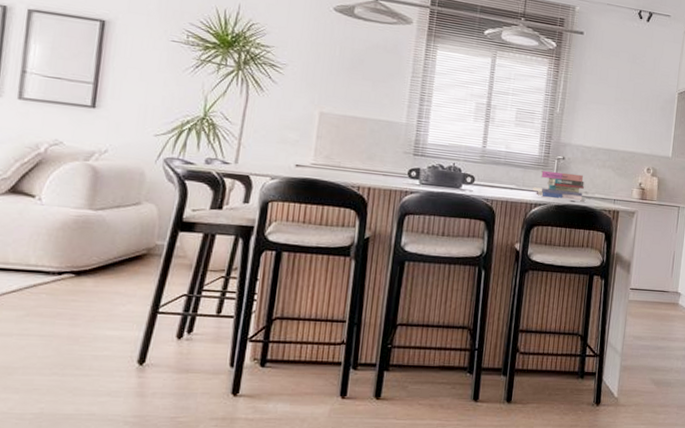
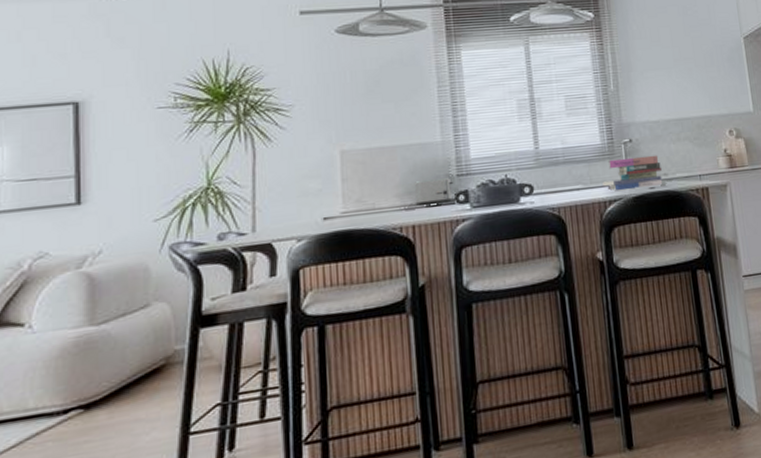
toaster: none [374,152,409,175] -> present [413,178,454,207]

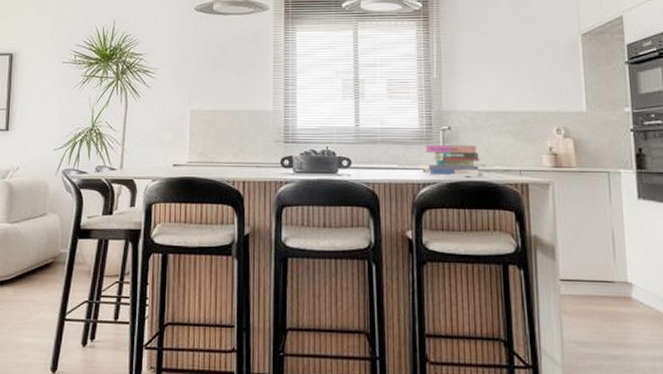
toaster: present [413,178,454,207] -> none [247,143,281,166]

